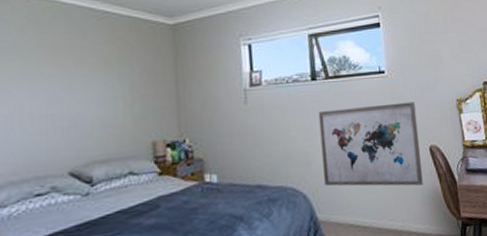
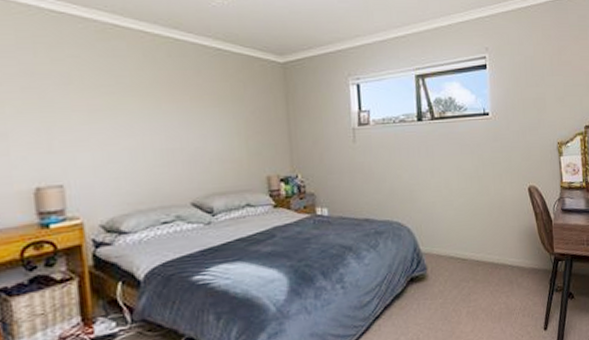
wall art: present [318,102,423,186] -> none [423,144,521,224]

